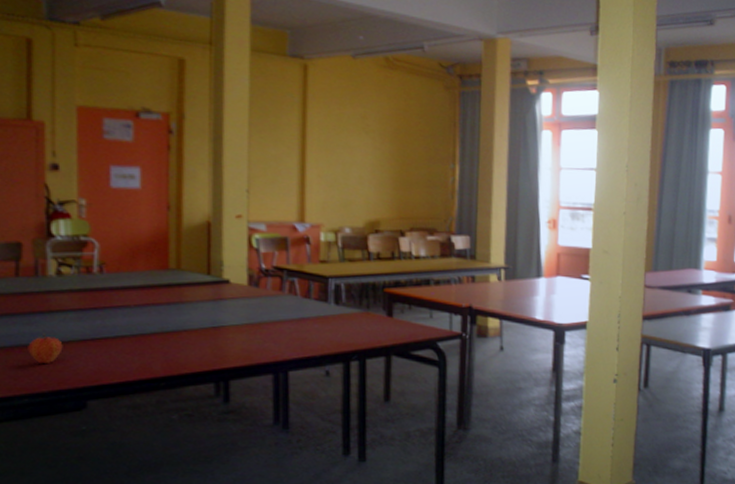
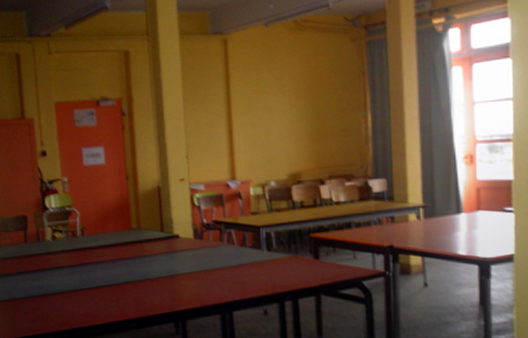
fruit: present [28,332,63,365] -> none [38,285,62,311]

